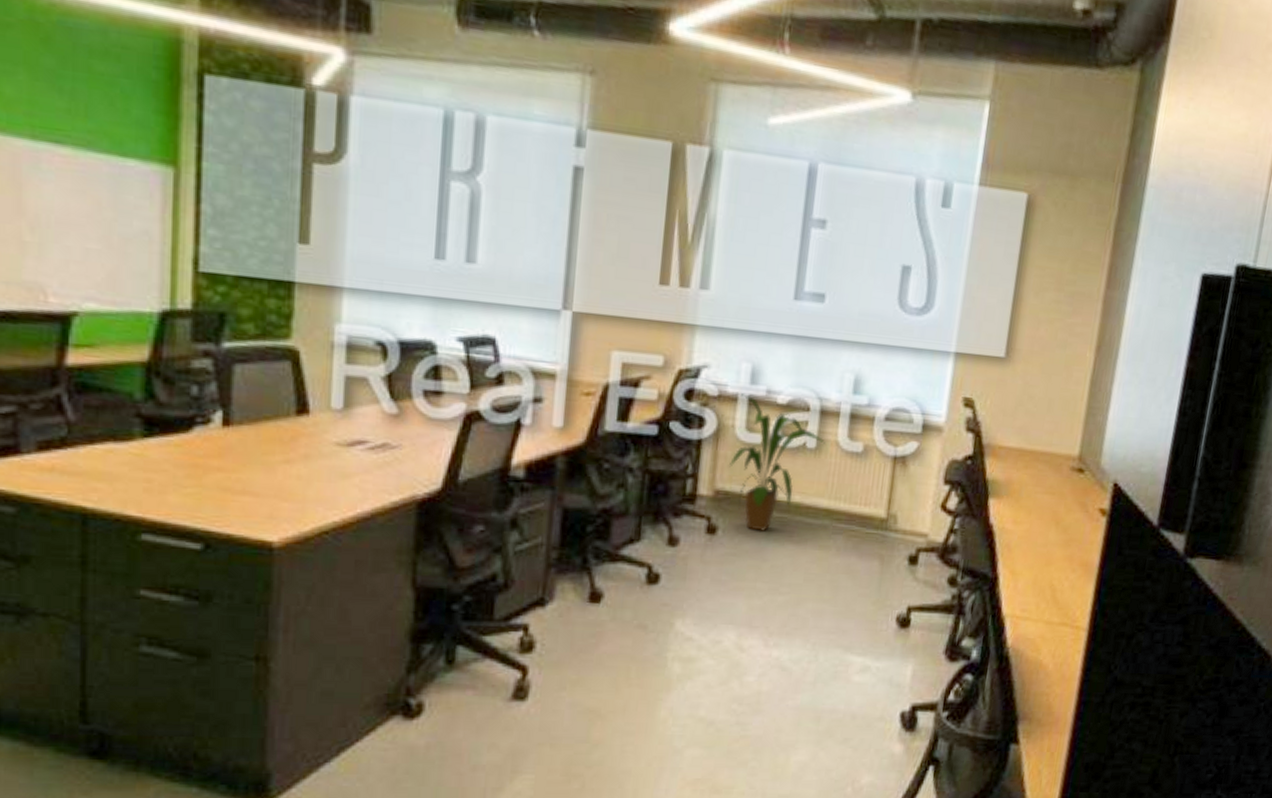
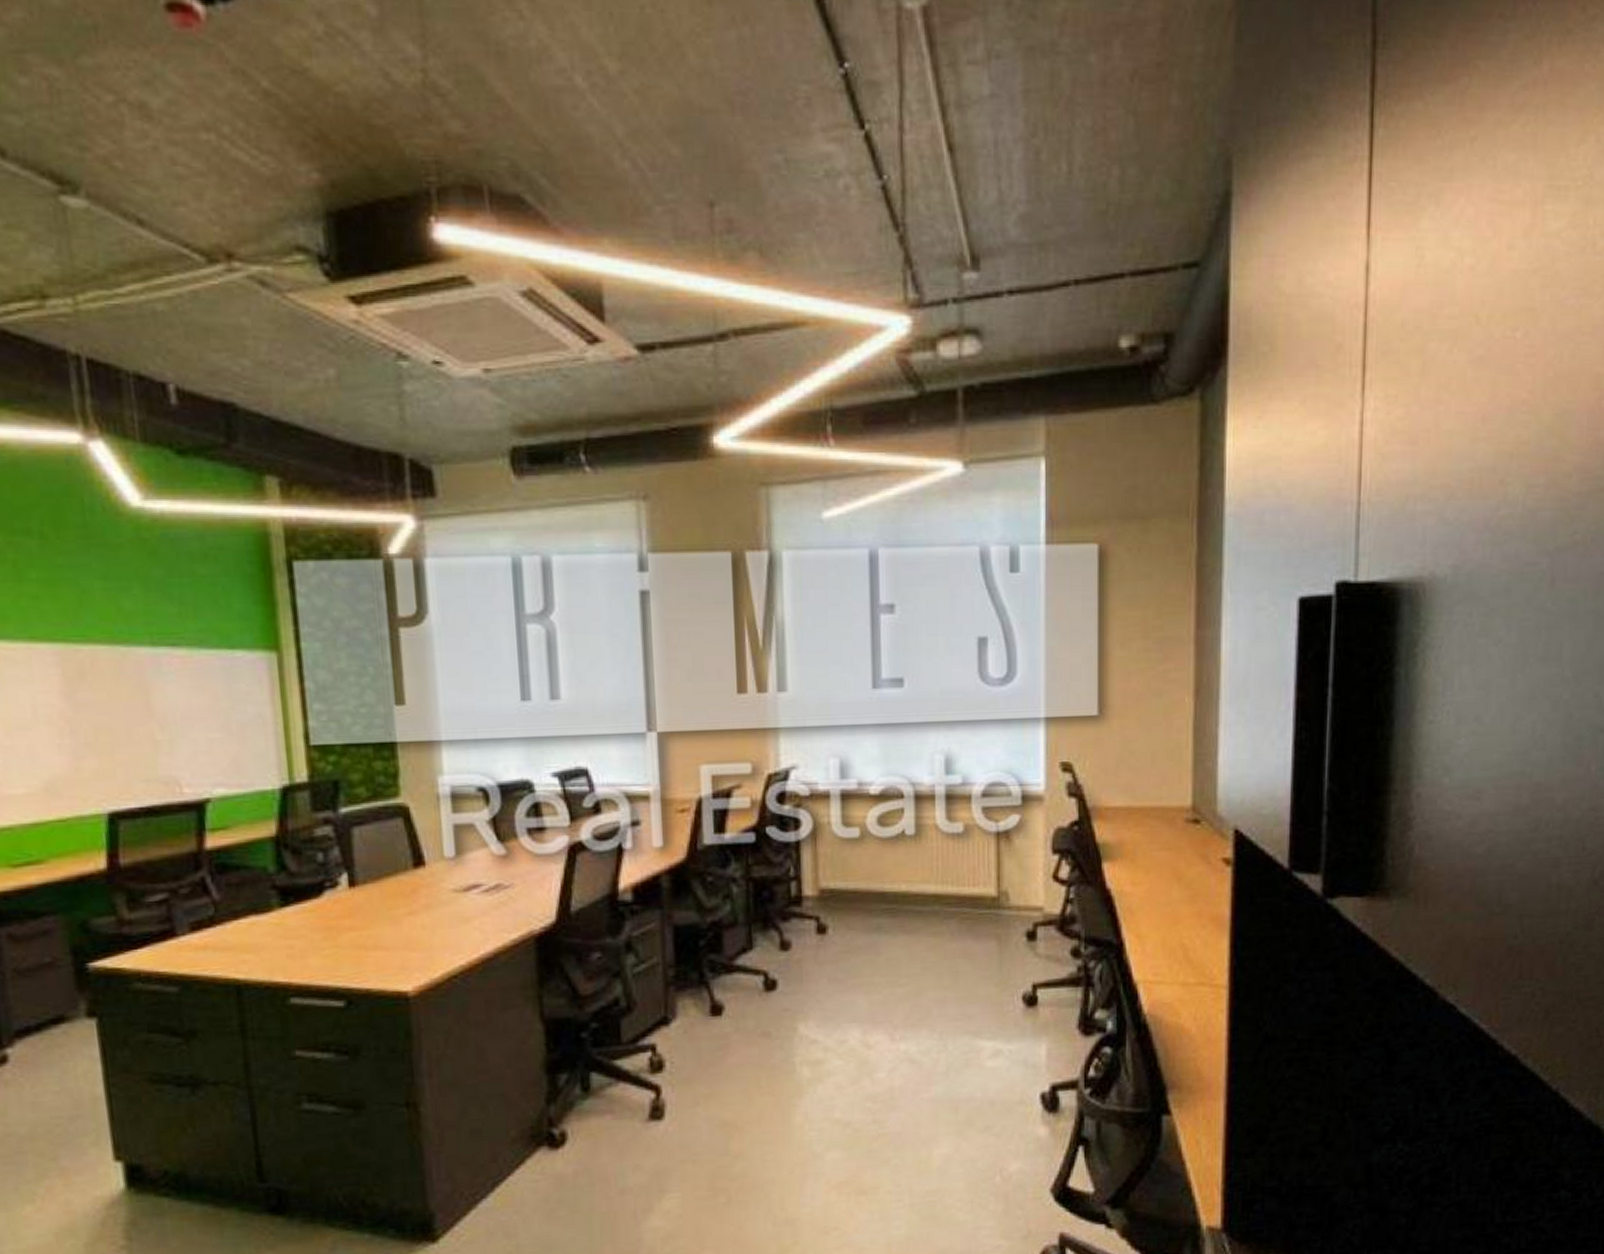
house plant: present [729,393,825,531] -> none [828,789,924,925]

